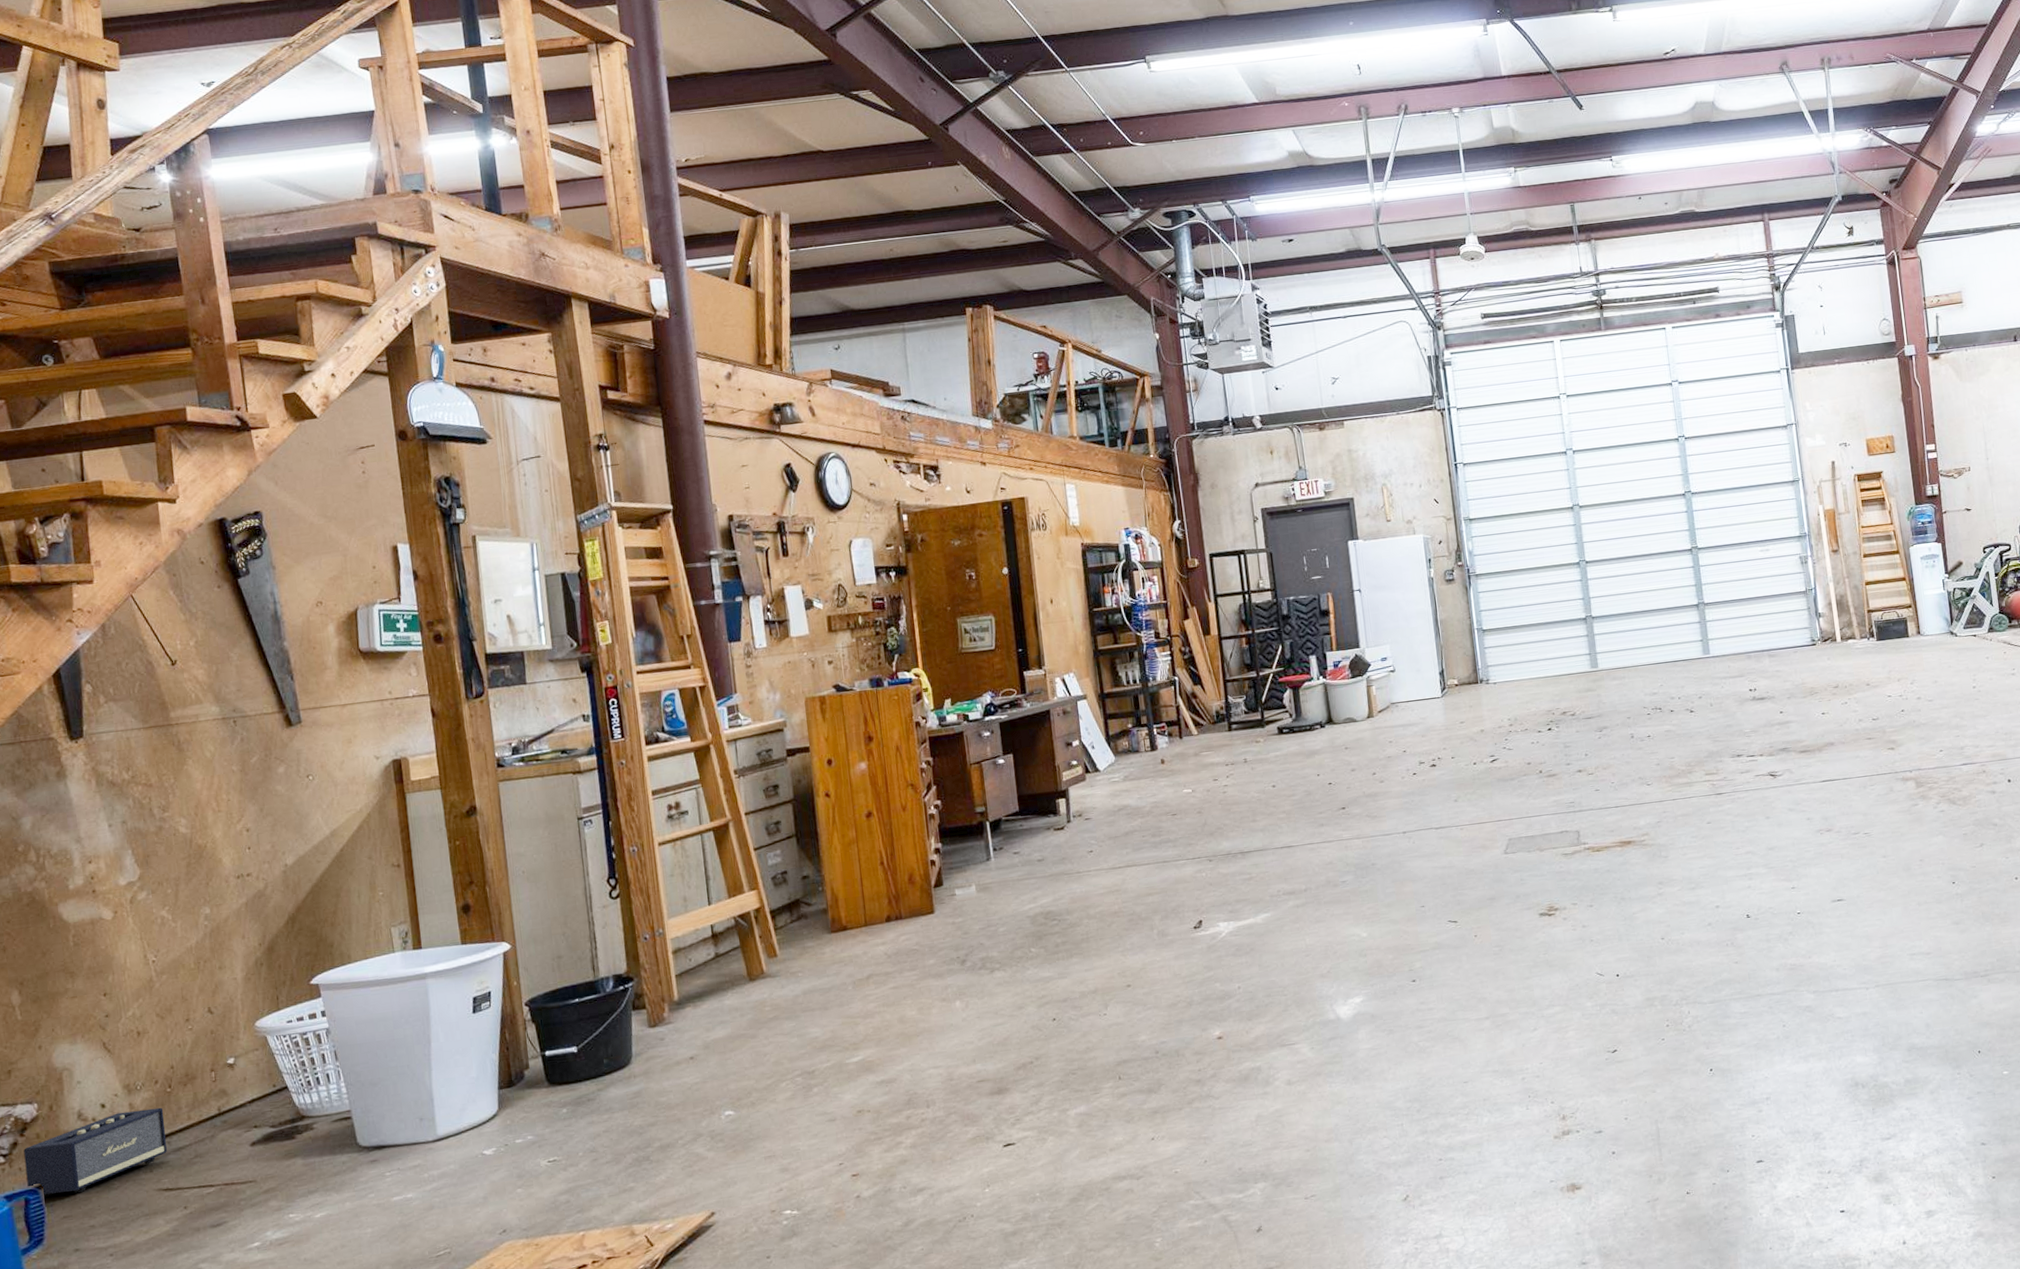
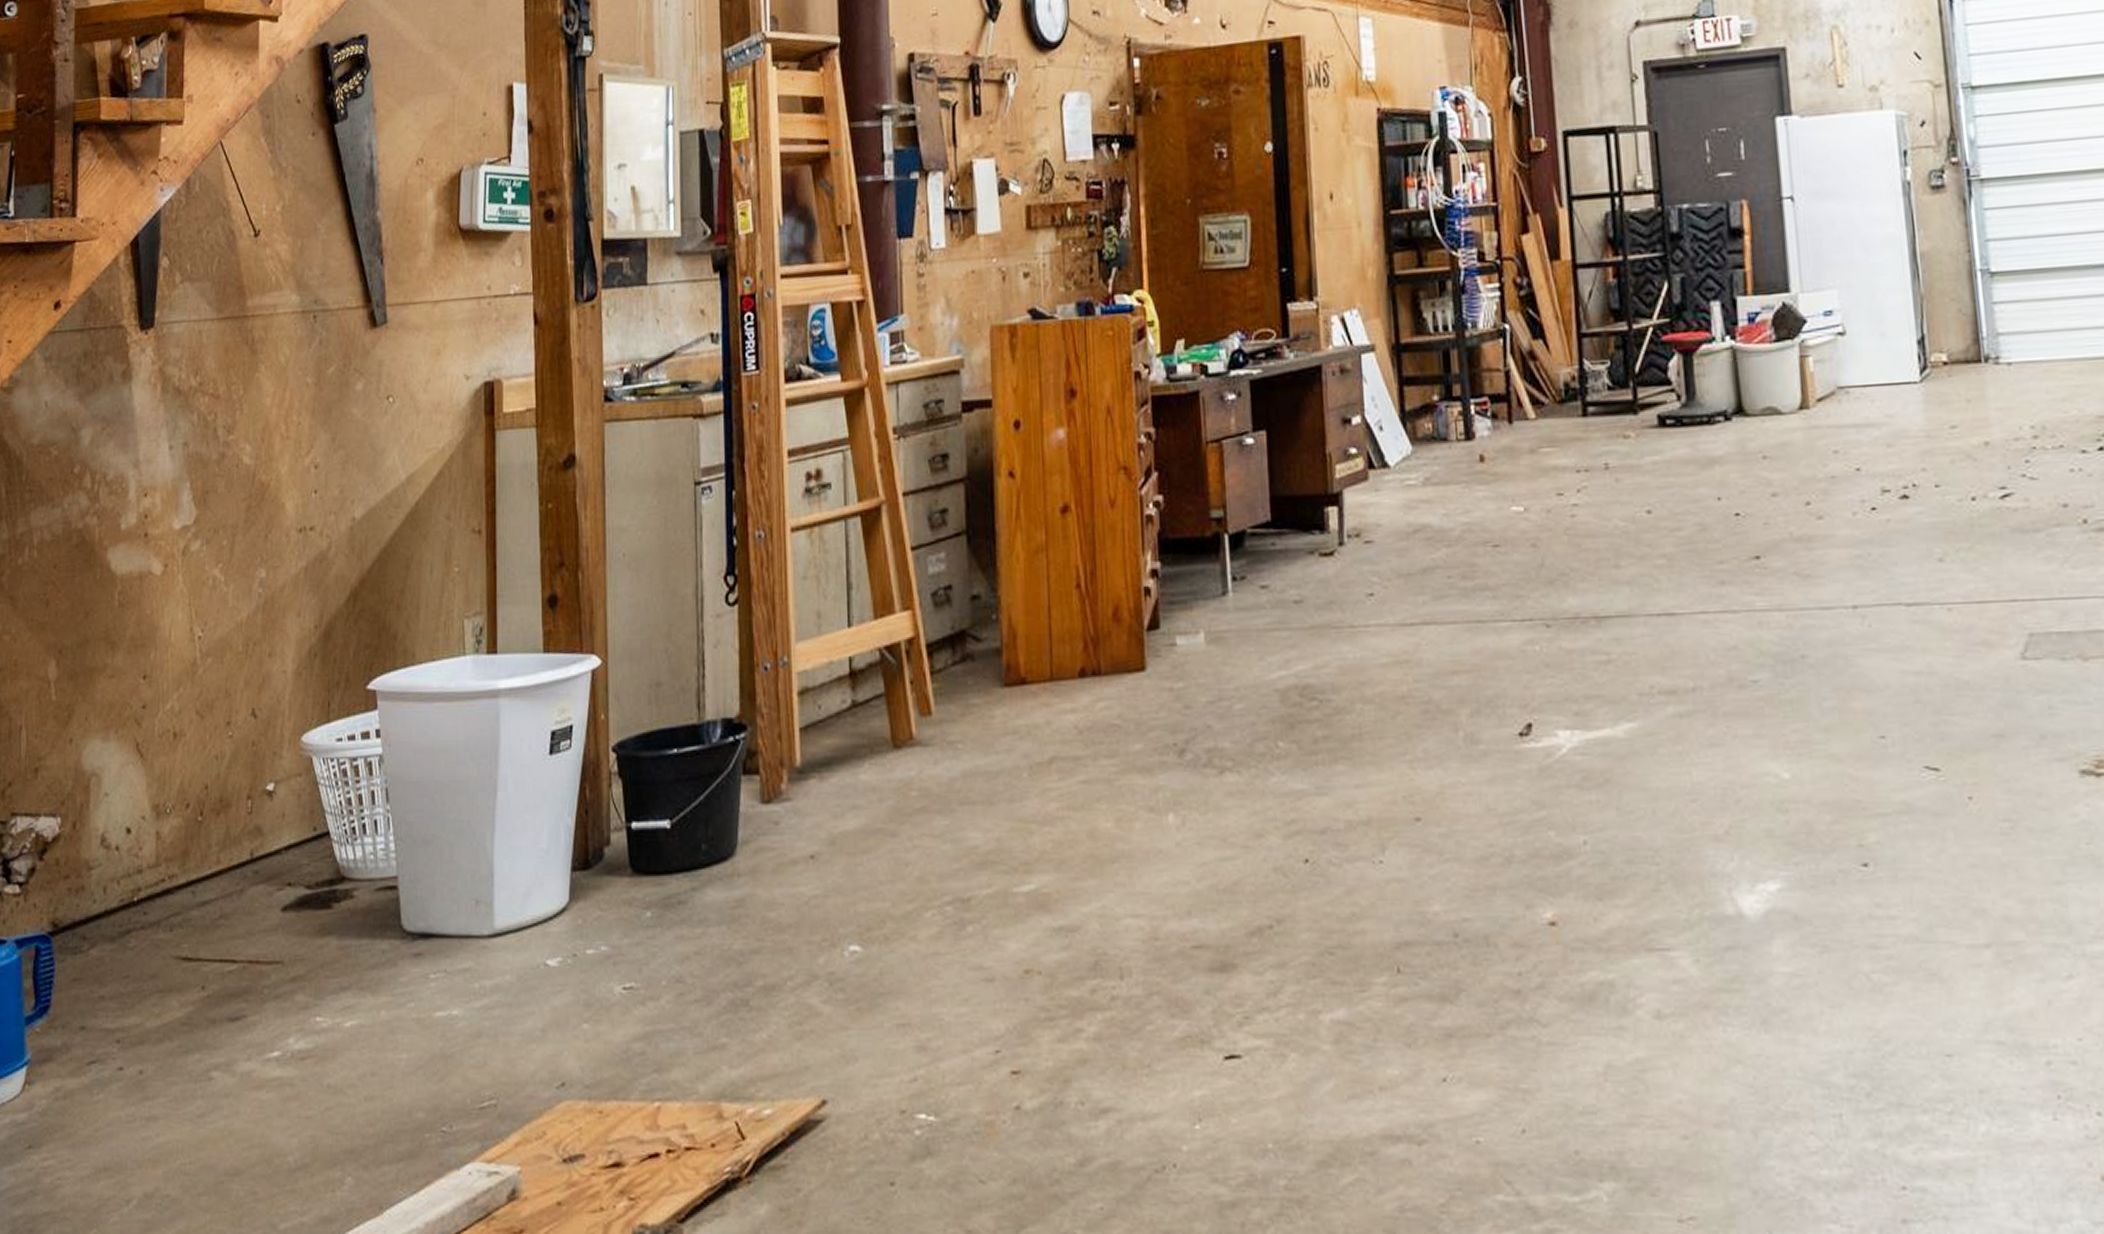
speaker: present [23,1107,167,1197] -> none [40,841,192,949]

